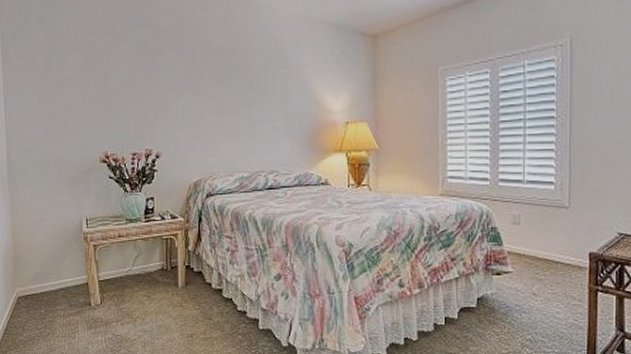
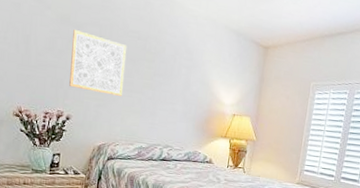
wall art: none [152,58,214,123] -> present [69,30,127,96]

